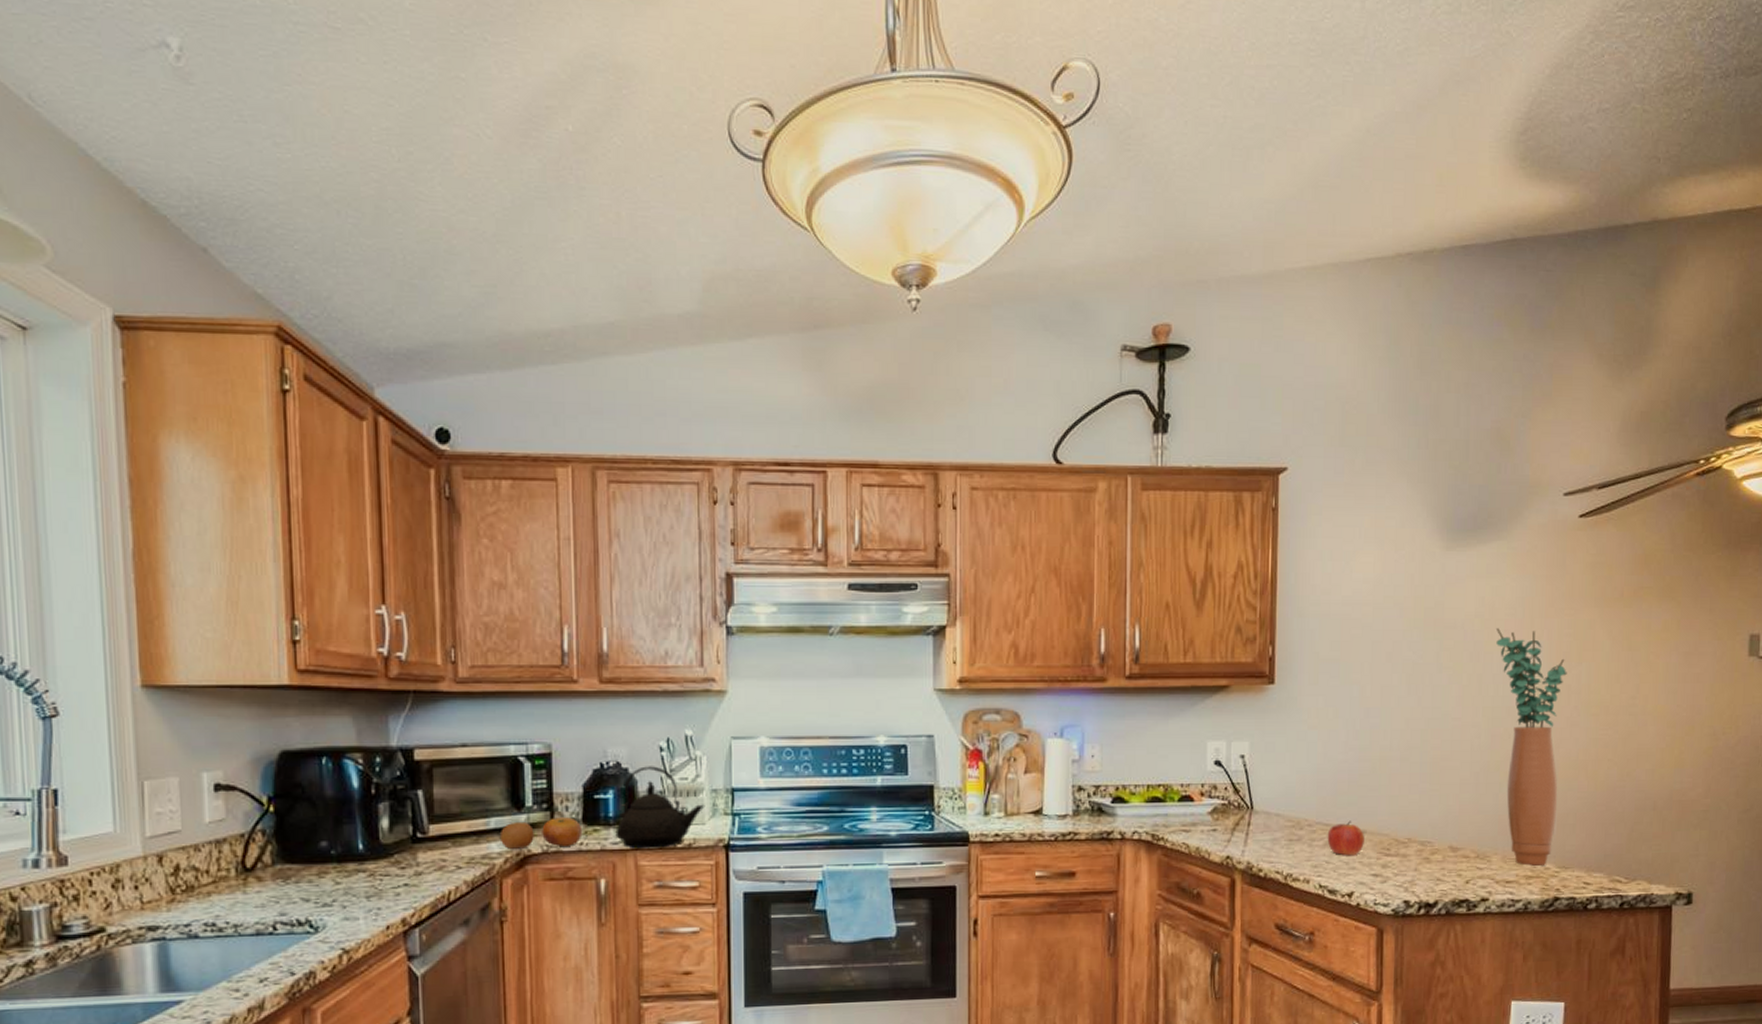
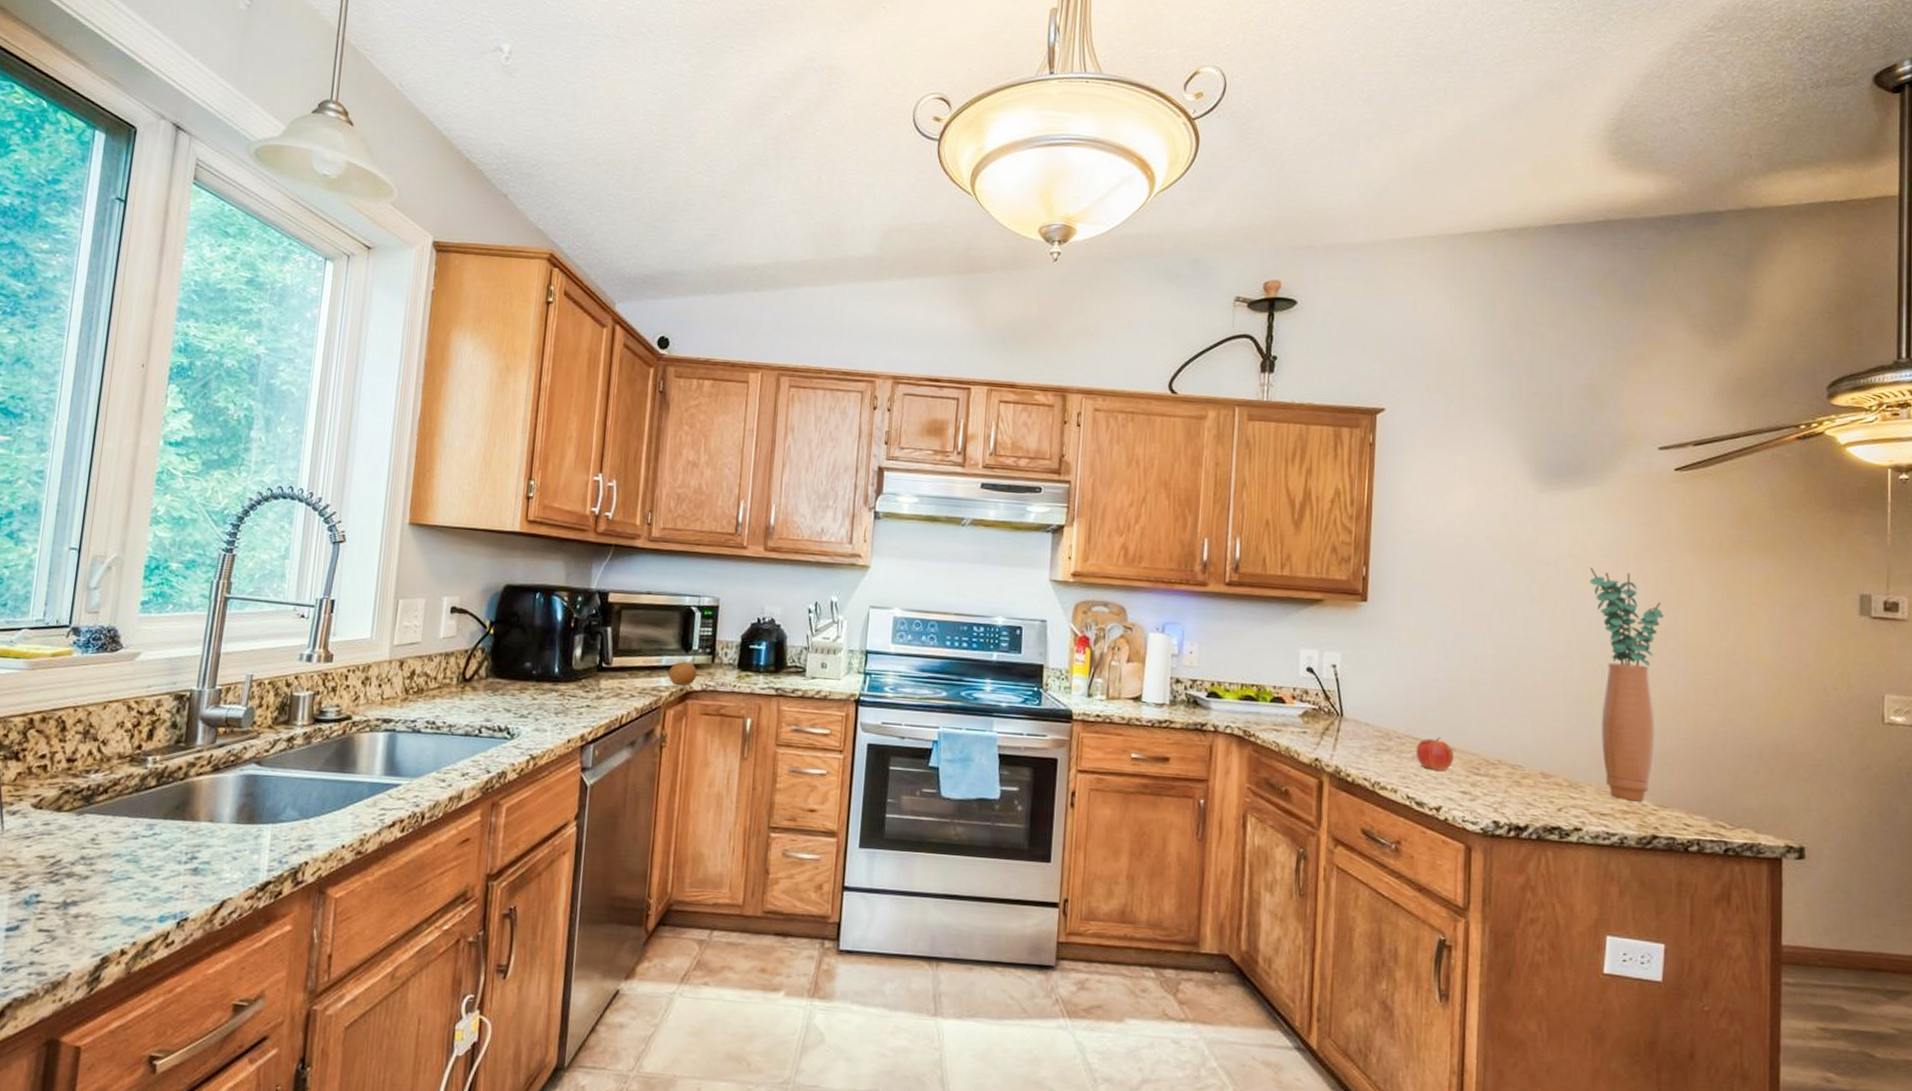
fruit: present [542,817,583,846] -> none [703,661,737,687]
teakettle: present [615,766,705,848] -> none [764,624,842,696]

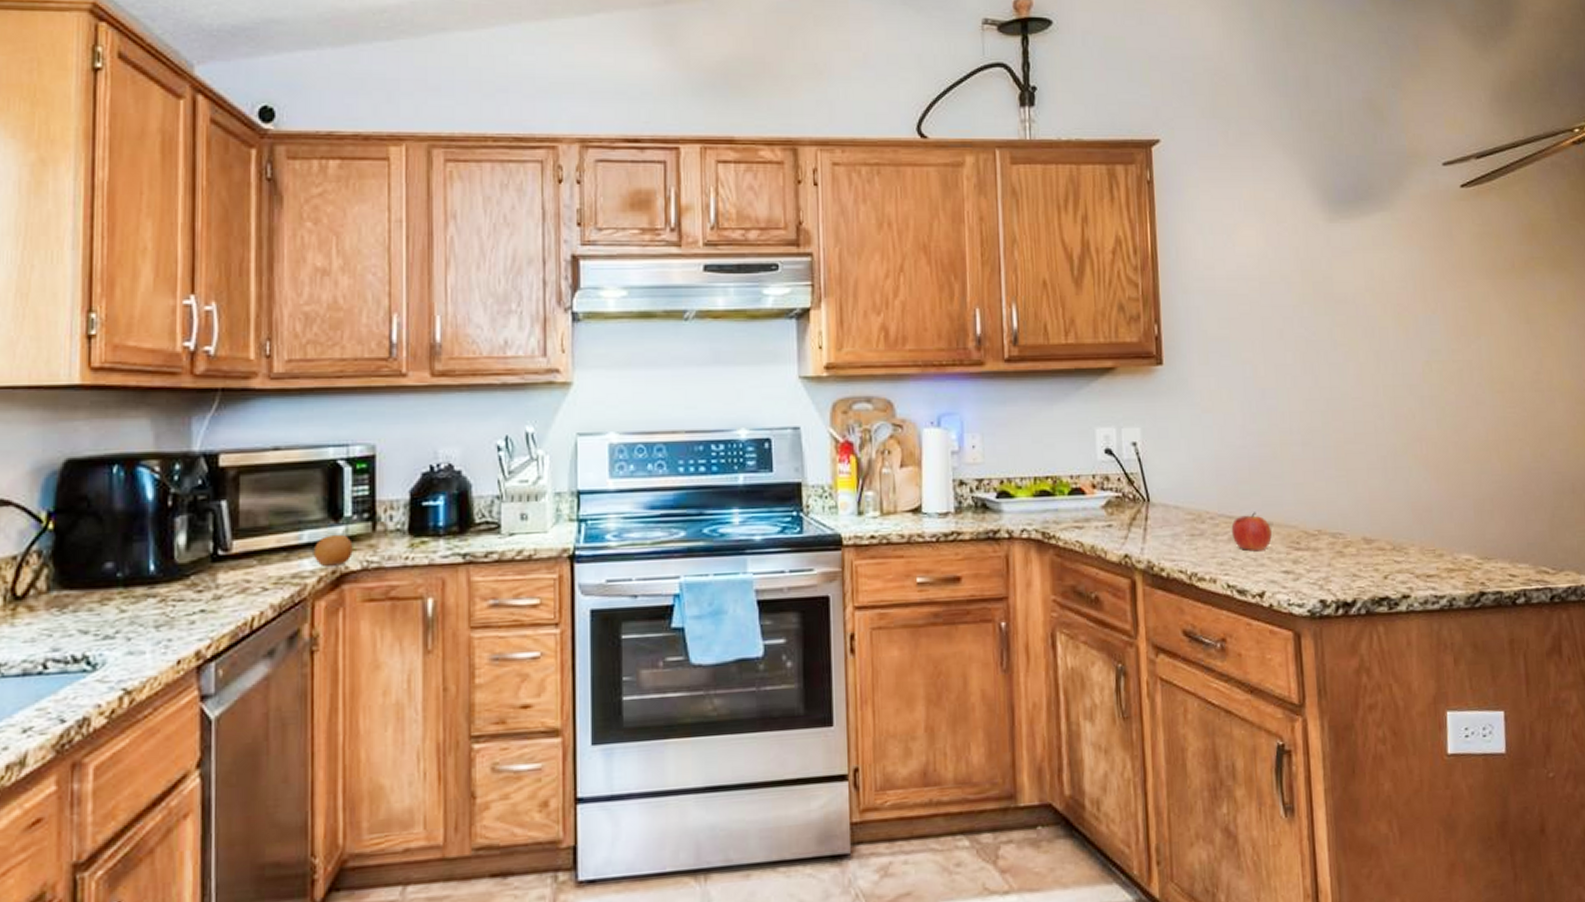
vase: present [1589,567,1664,802] -> none [1388,302,1473,558]

